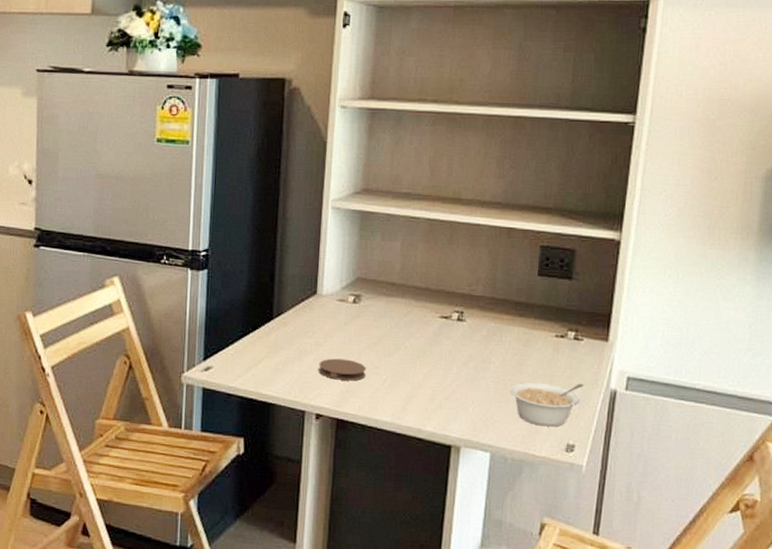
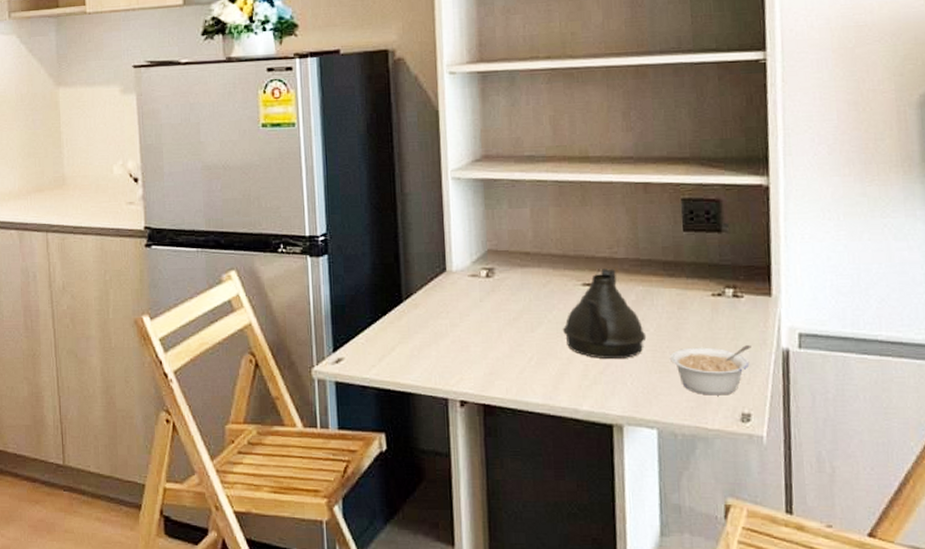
coaster: present [318,358,366,381] -> none [457,338,509,362]
teapot: none [416,304,492,387] -> present [562,269,647,358]

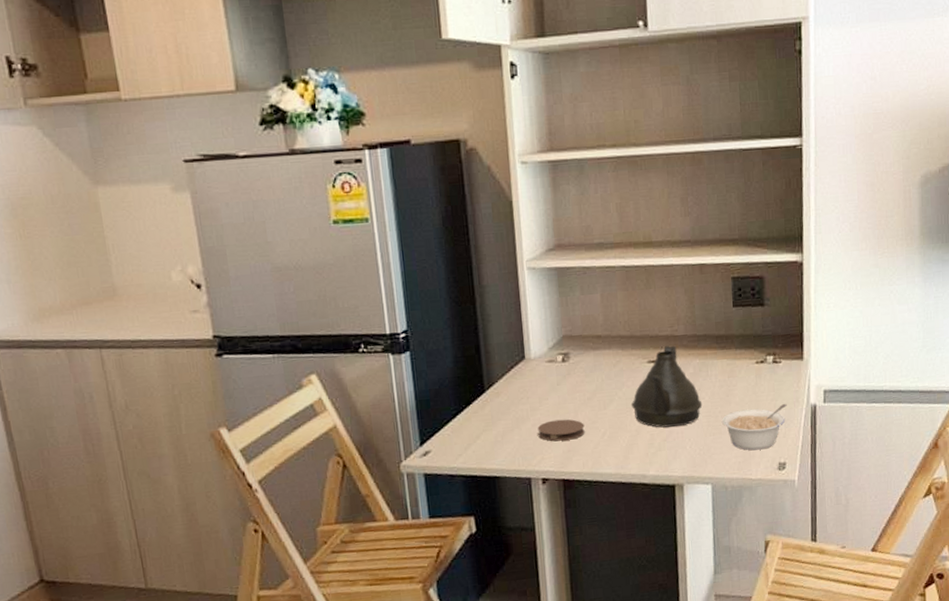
coaster: none [457,338,509,362] -> present [537,419,585,441]

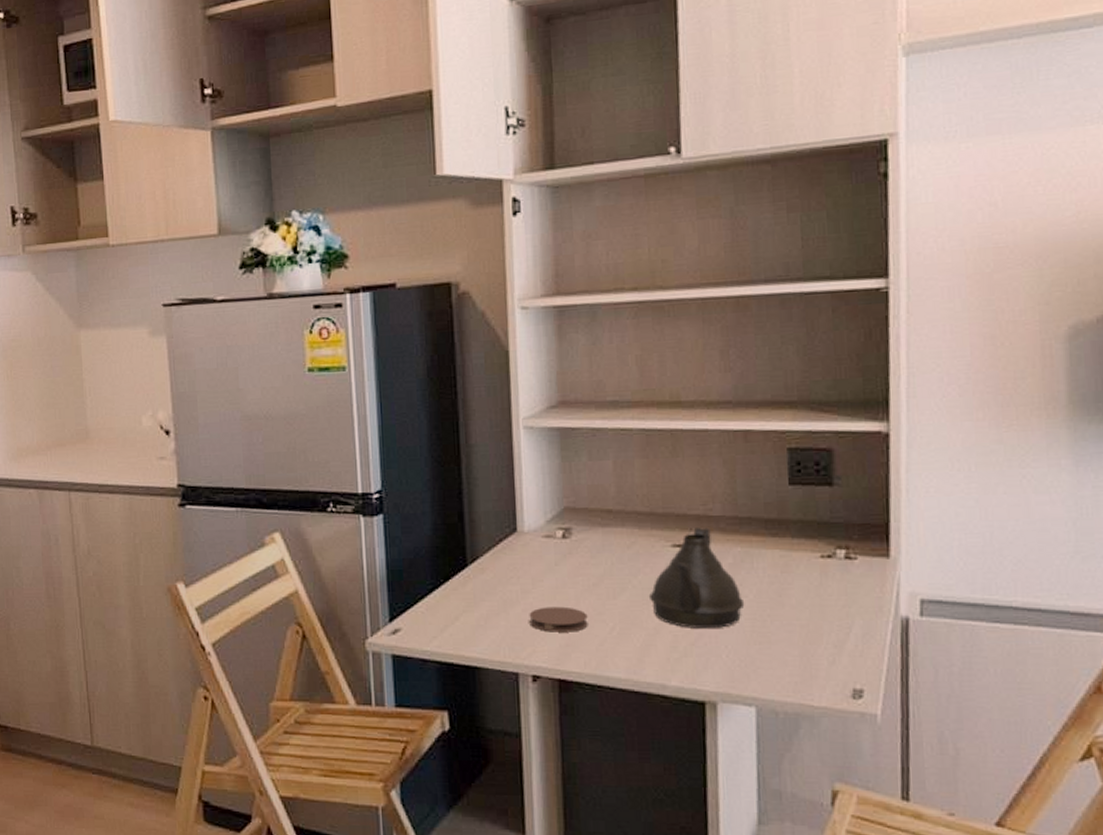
legume: present [721,404,787,451] -> none [770,613,865,669]

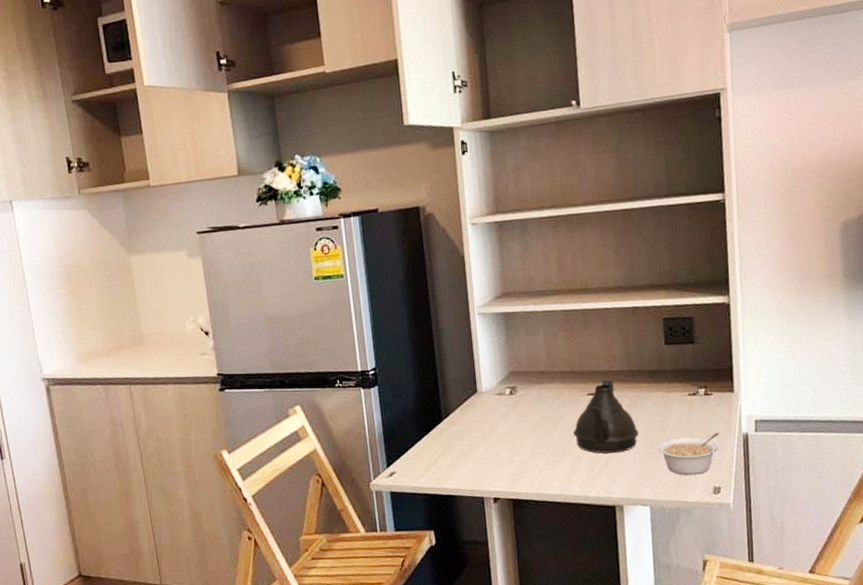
coaster: present [529,606,588,632] -> none [489,445,532,465]
legume: none [770,613,865,669] -> present [657,433,720,475]

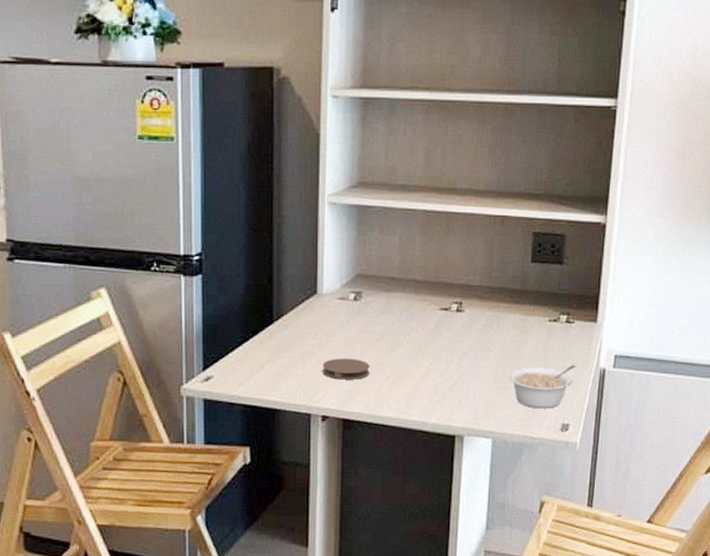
coaster: none [489,445,532,465] -> present [322,358,370,380]
teapot: present [572,379,639,454] -> none [418,295,491,377]

